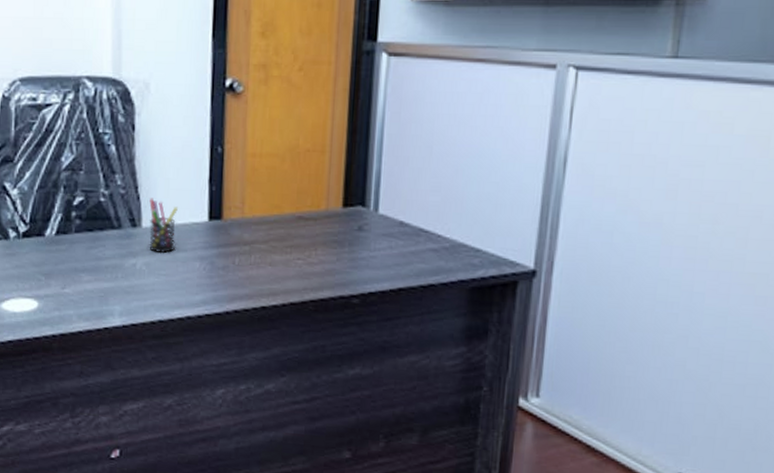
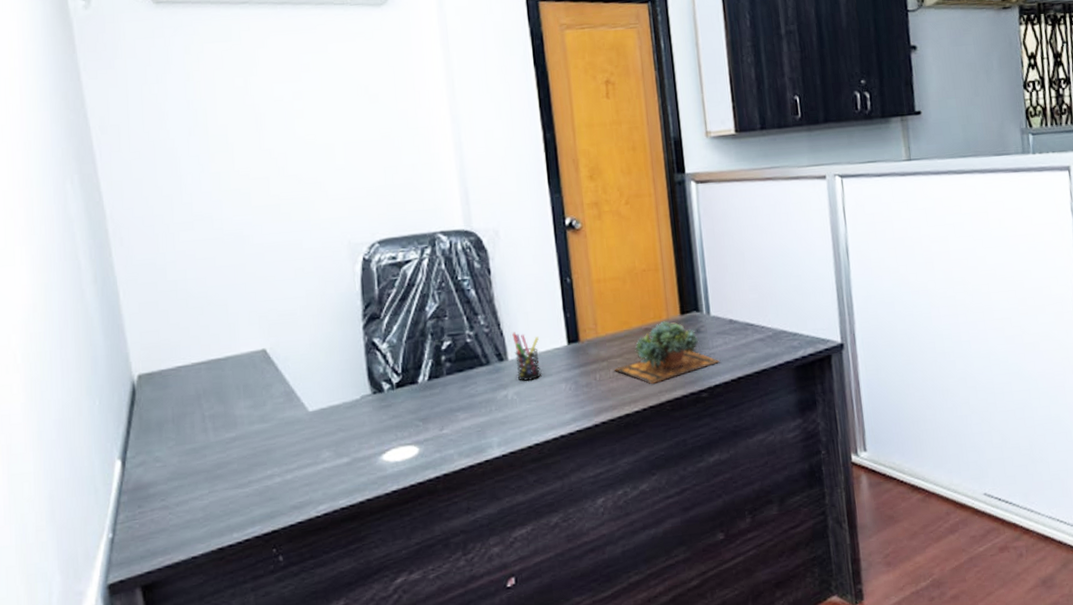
succulent plant: none [256,211,381,279] -> present [613,321,721,384]

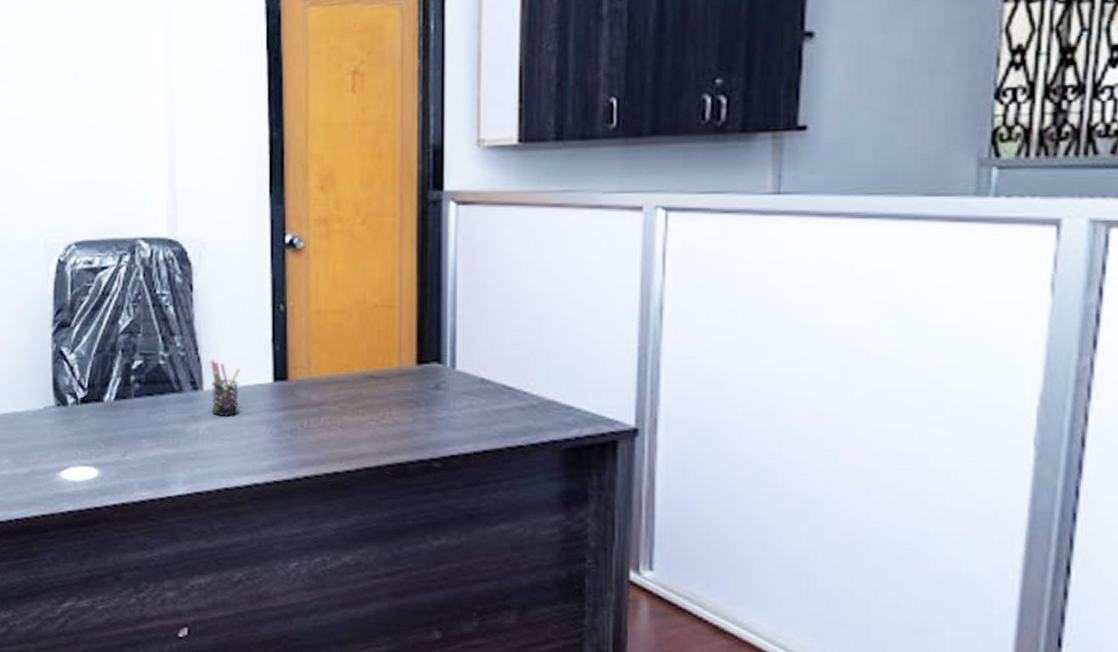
succulent plant: present [613,321,721,384] -> none [325,369,463,442]

